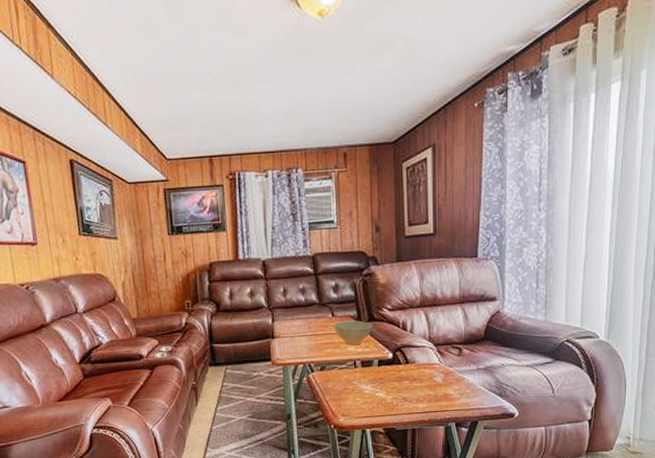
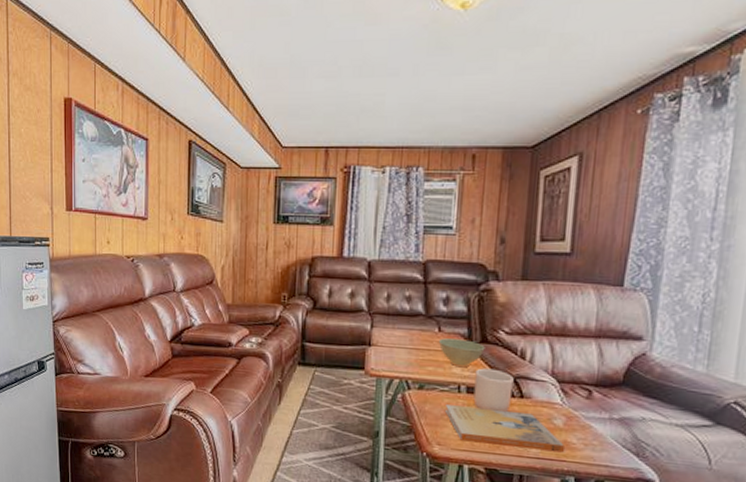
book: none [346,376,445,409] -> present [445,405,564,453]
mug: none [367,342,400,379] -> present [473,368,514,413]

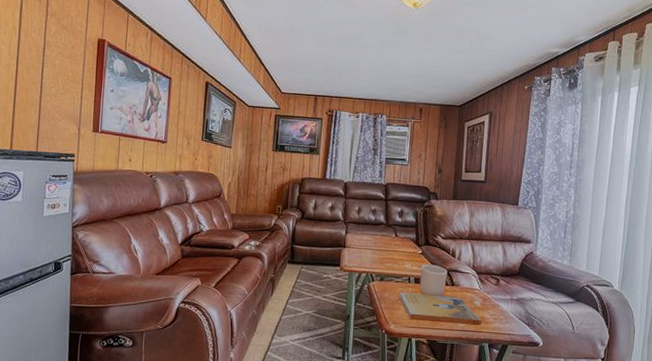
bowl: present [438,338,485,368] -> none [395,242,428,264]

